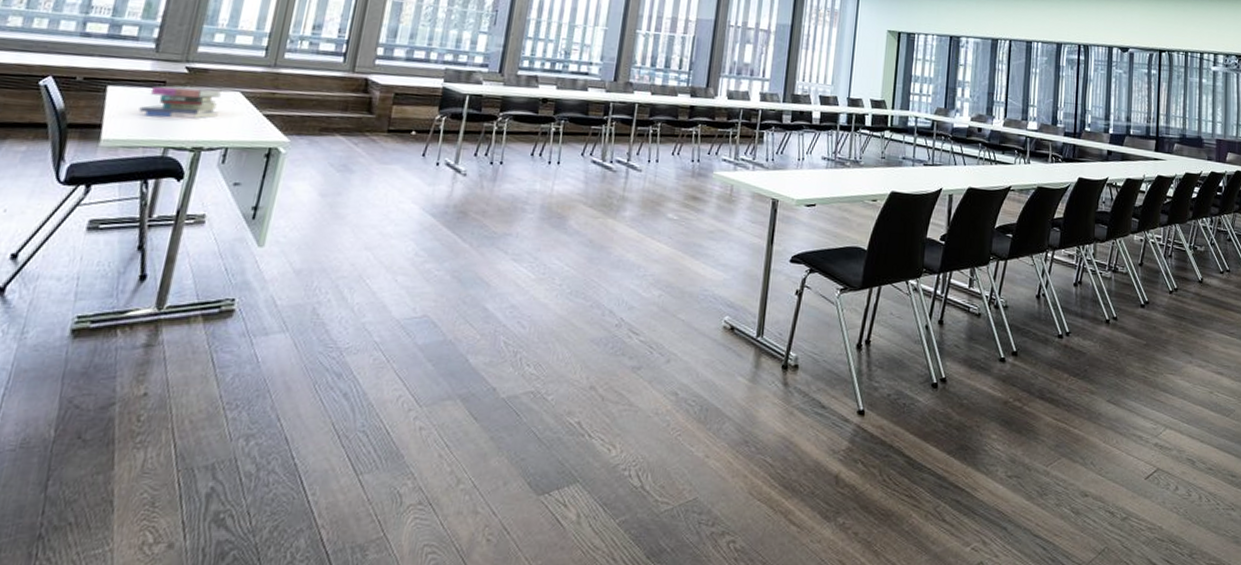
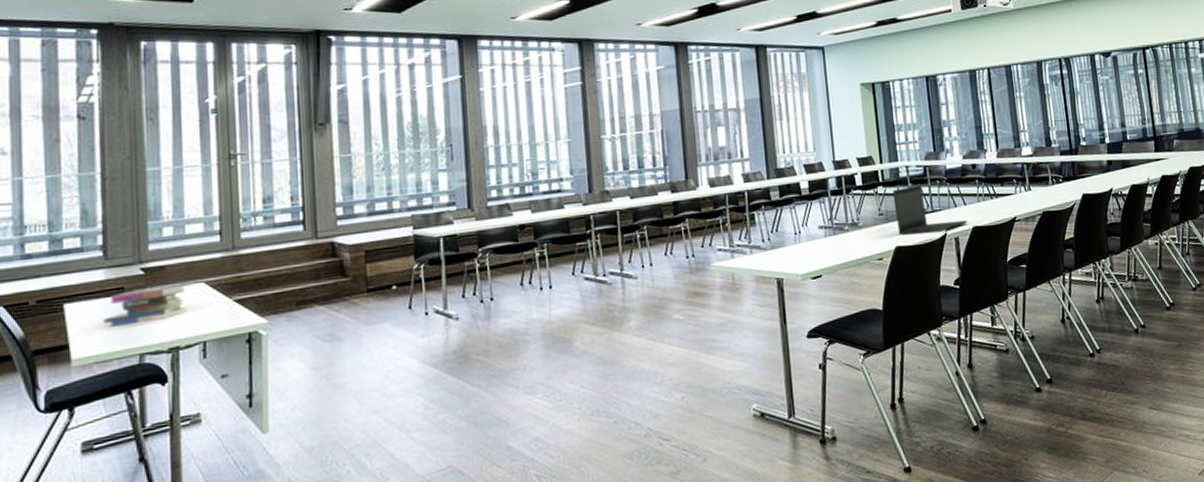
laptop: none [896,136,965,187] -> present [892,184,968,236]

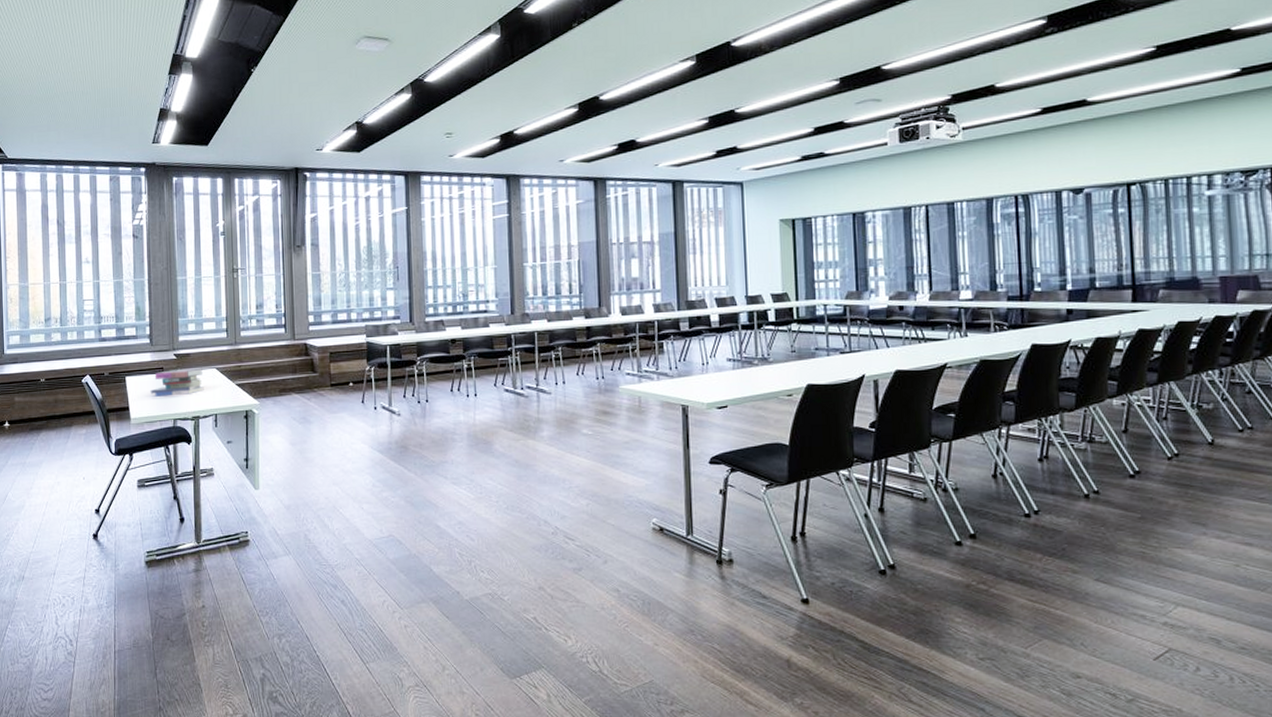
laptop: present [892,184,968,236] -> none [807,323,890,375]

